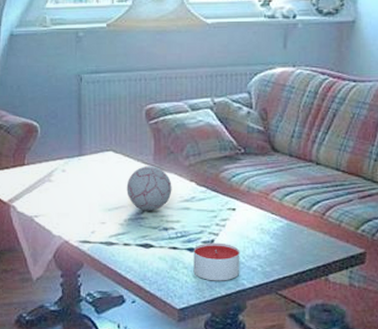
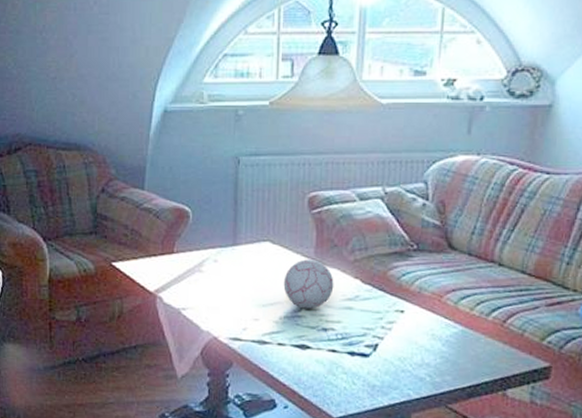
candle: present [193,242,240,281] -> none [353,347,407,390]

